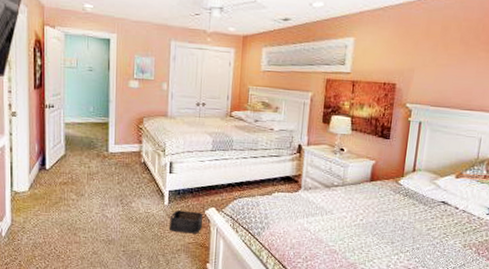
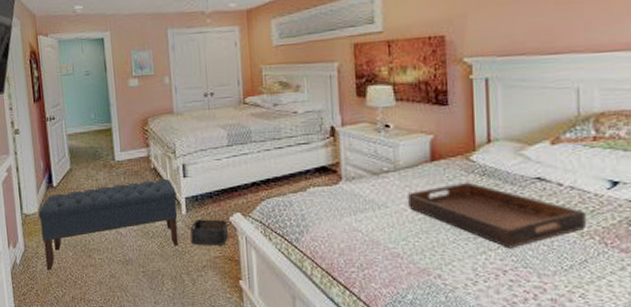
bench: none [28,172,161,244] -> present [38,178,179,271]
serving tray: none [348,200,470,253] -> present [408,182,586,249]

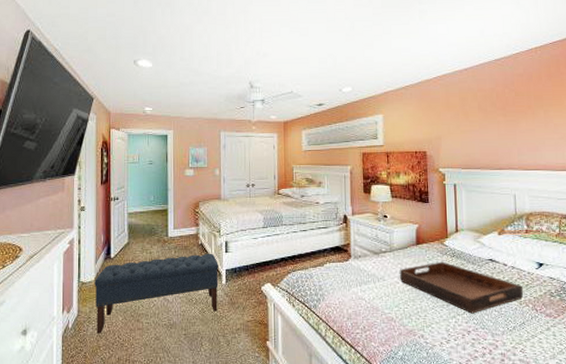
storage bin: present [190,219,229,246] -> none [228,288,260,311]

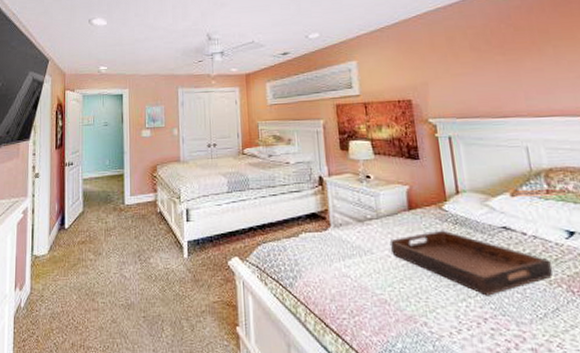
bench: present [94,253,219,334] -> none [48,222,180,315]

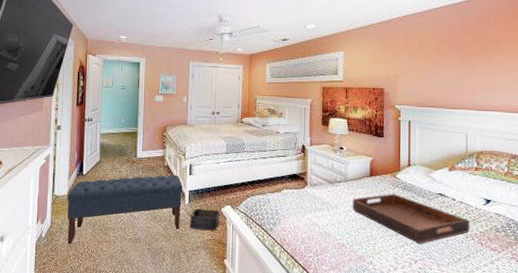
bench: none [48,222,180,315] -> present [67,174,182,244]
storage bin: none [191,263,227,290] -> present [190,209,220,231]

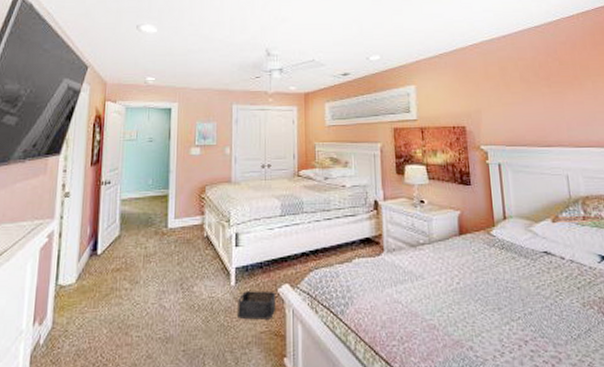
bench: present [67,174,182,244] -> none [74,247,227,352]
serving tray: present [353,193,469,244] -> none [441,254,586,319]

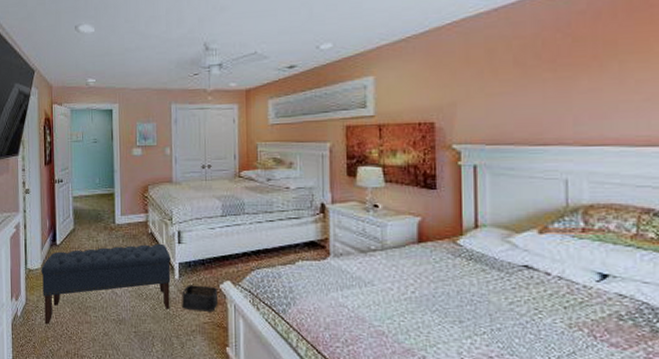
bench: none [74,247,227,352] -> present [41,243,171,325]

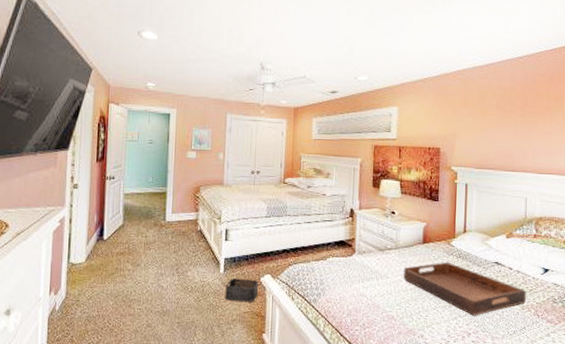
bench: present [41,243,171,325] -> none [85,240,217,318]
serving tray: none [395,265,574,335] -> present [404,261,526,316]

